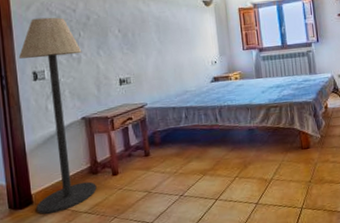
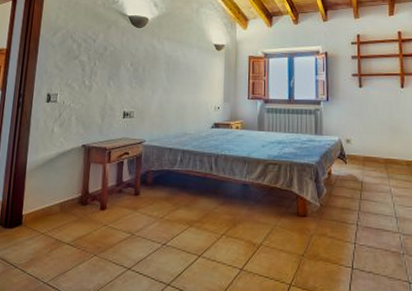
floor lamp: present [18,17,97,215] -> none [24,44,95,239]

